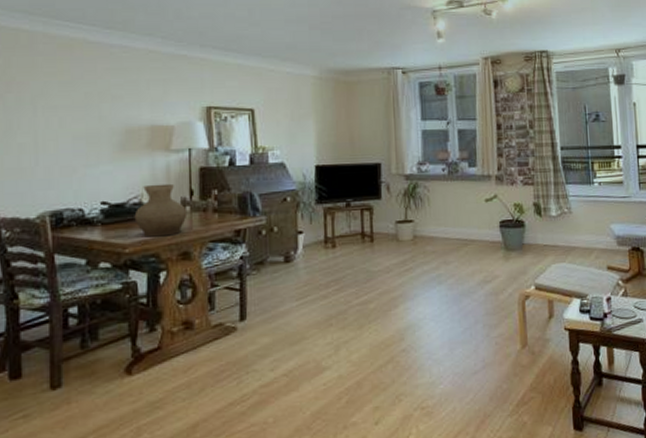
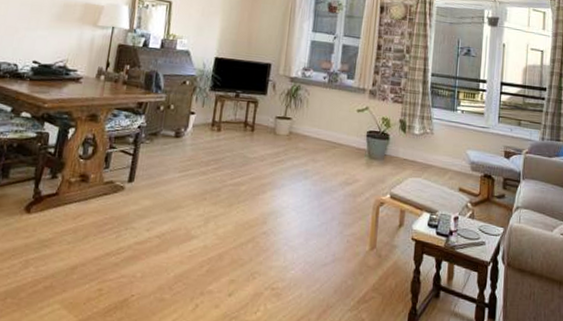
vase: present [134,183,188,237] -> none [57,52,102,99]

